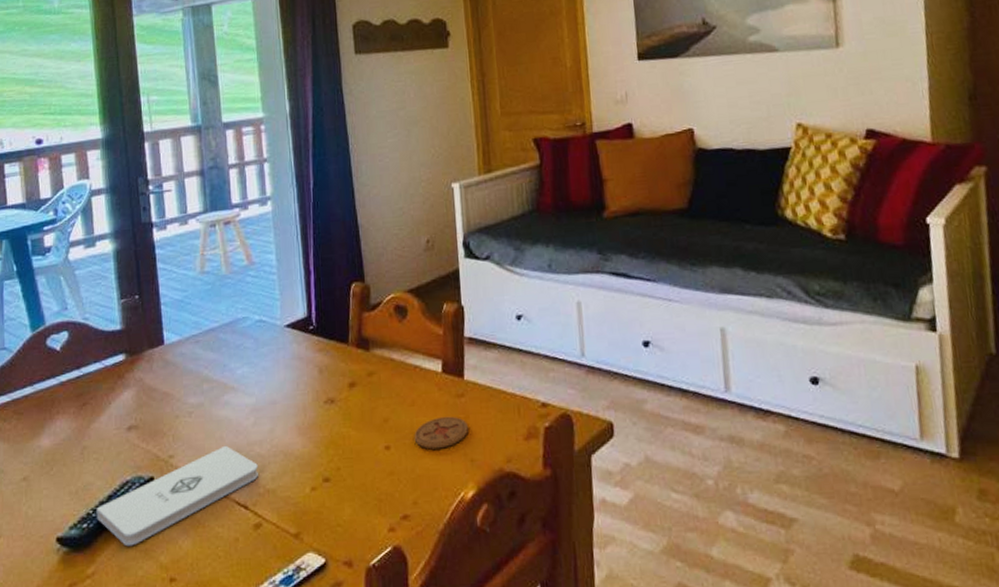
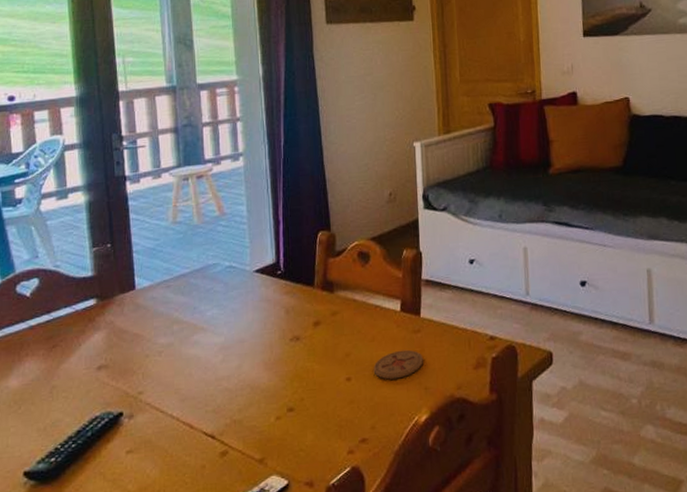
notepad: present [96,445,258,547] -> none [64,381,225,478]

